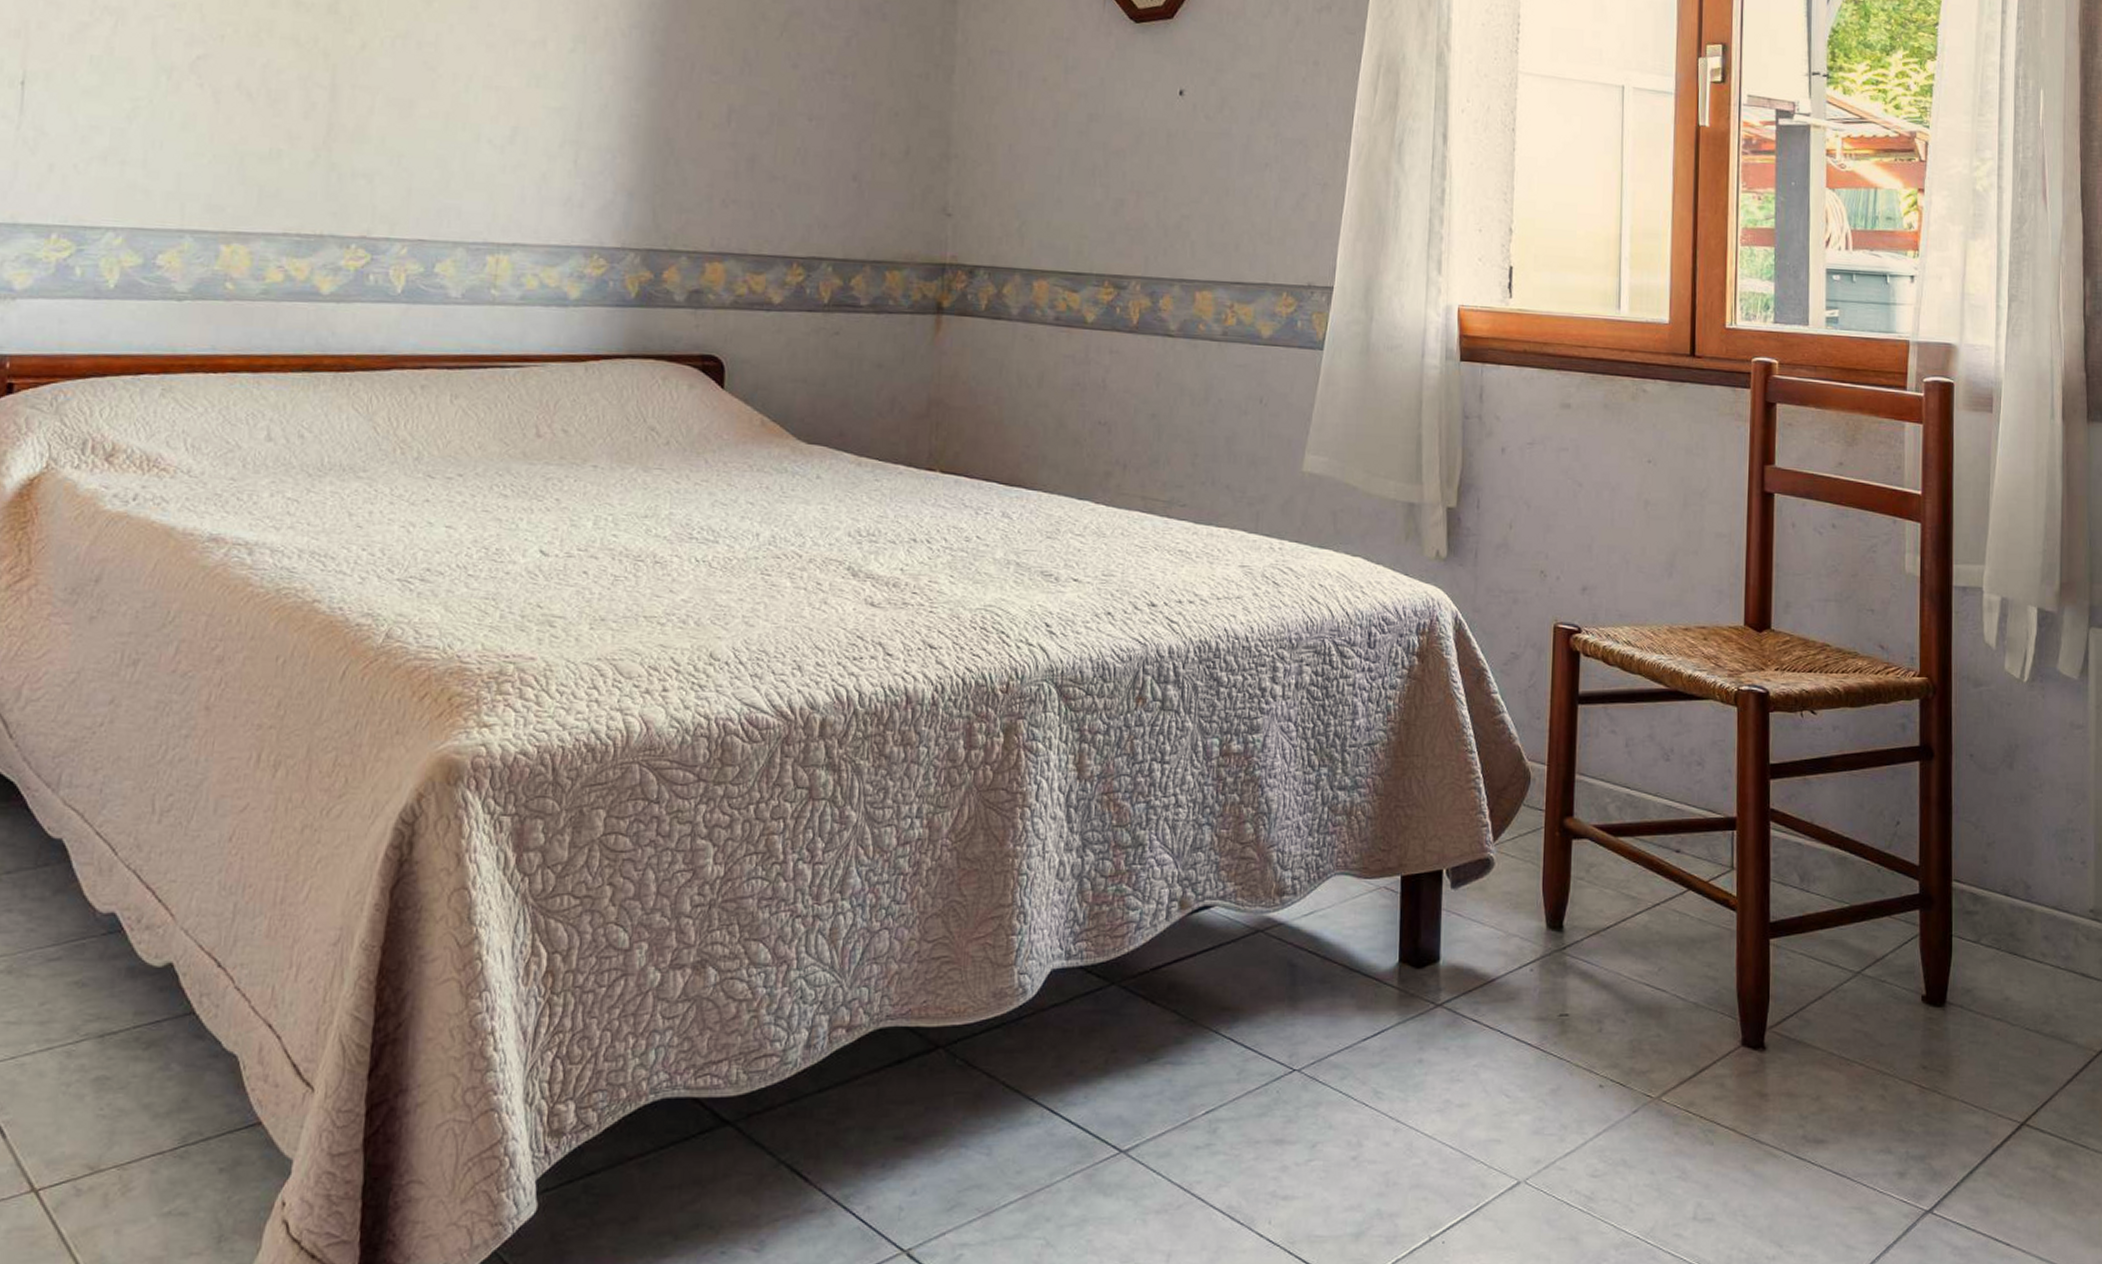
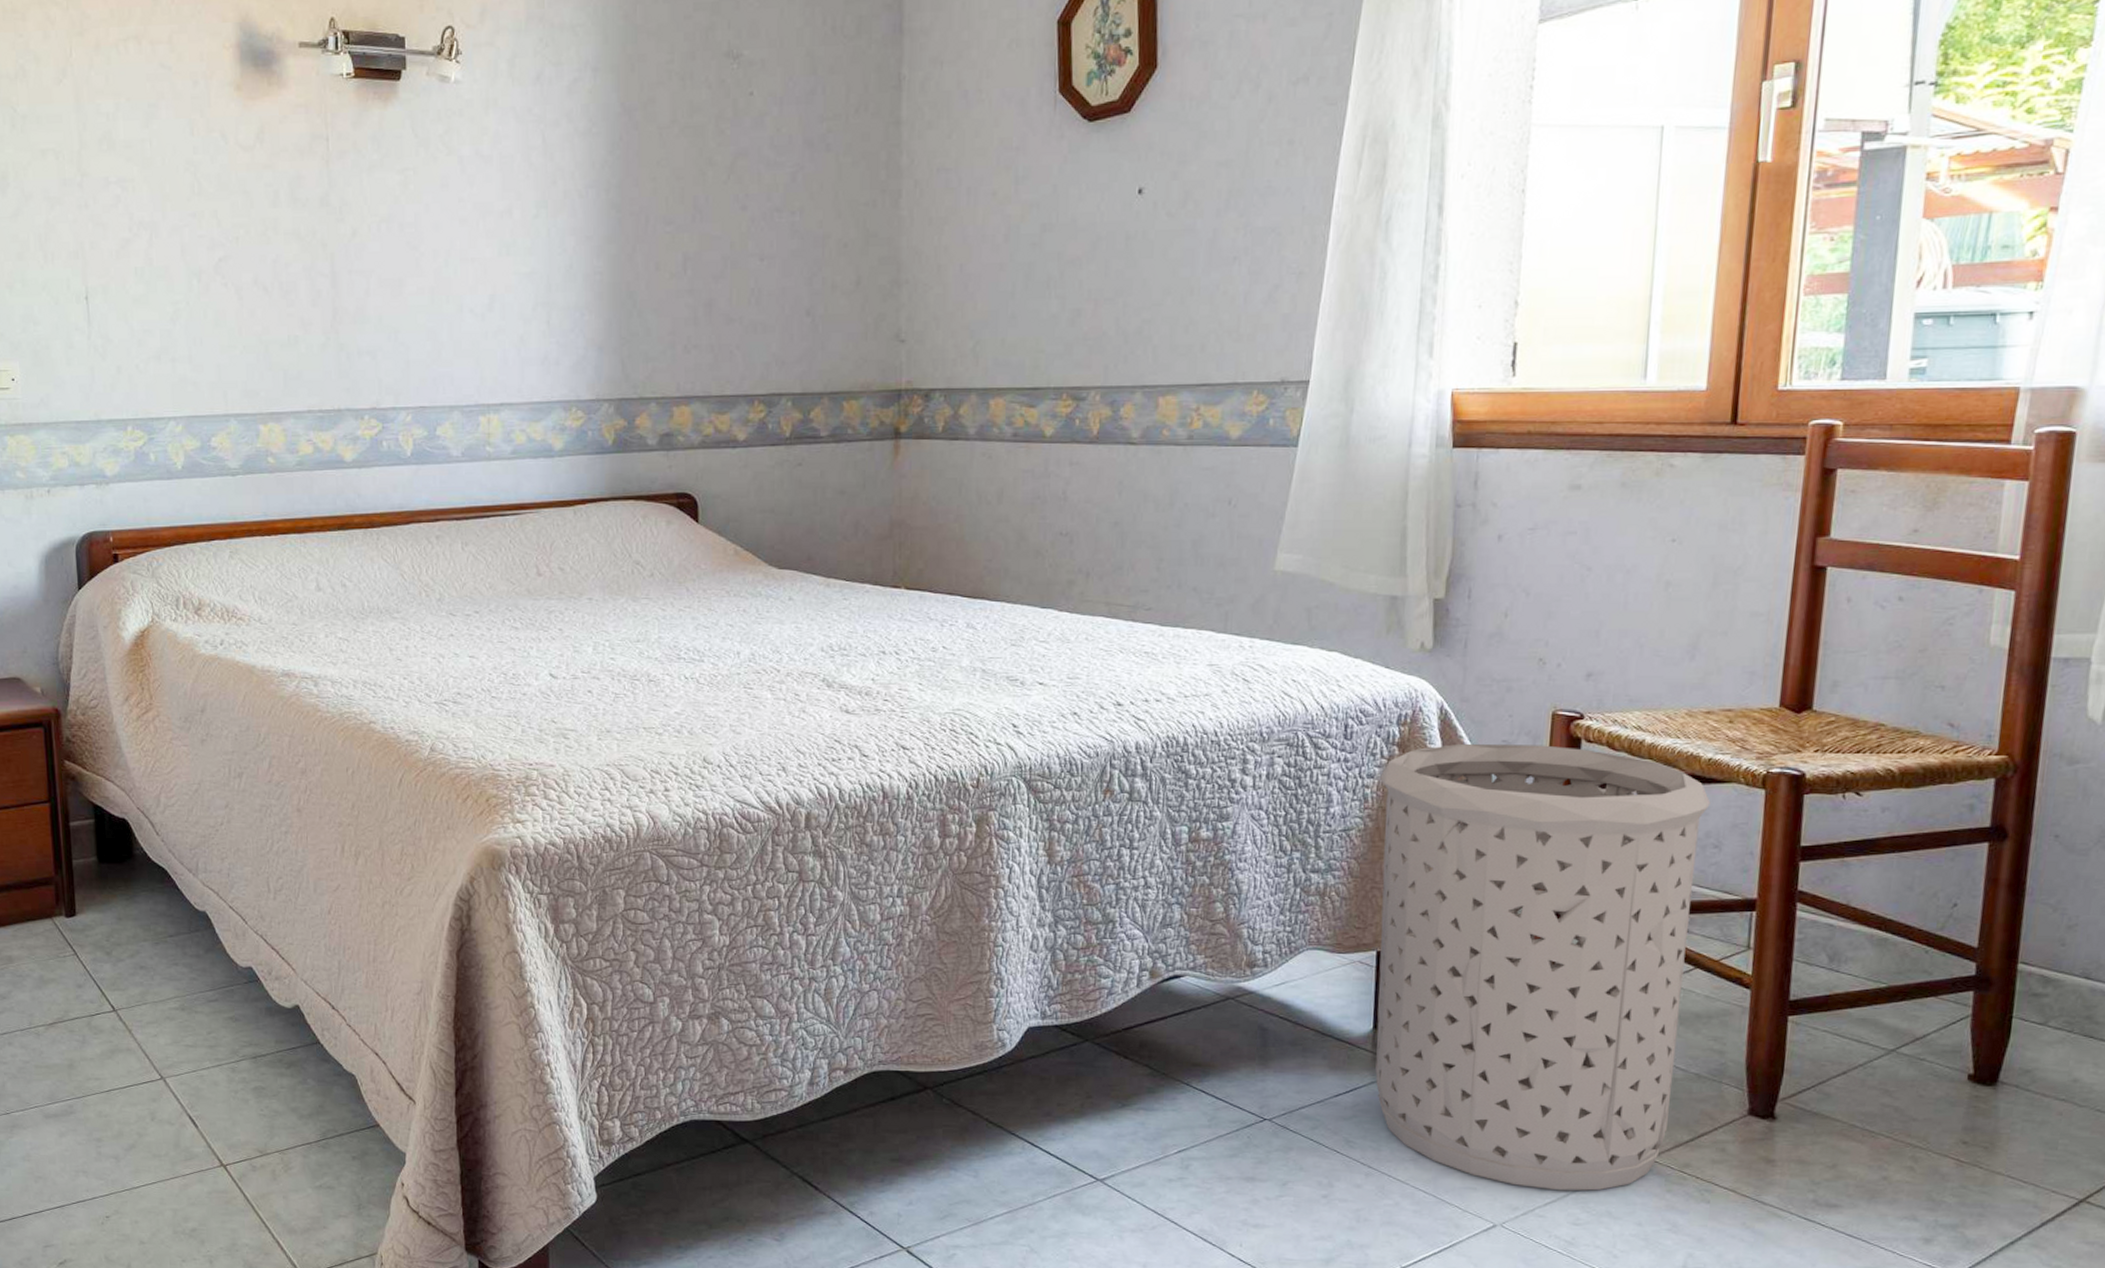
laundry basket: none [1402,654,1693,1139] -> present [1375,743,1711,1191]

